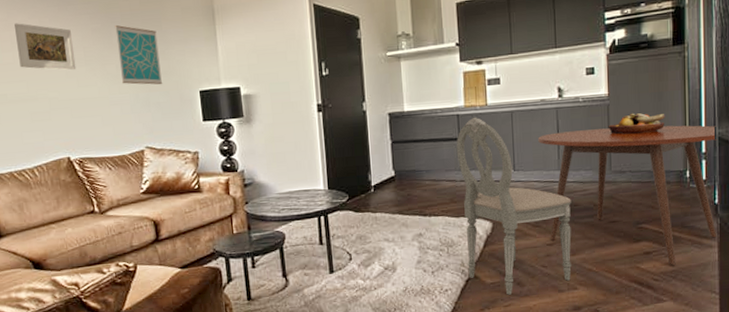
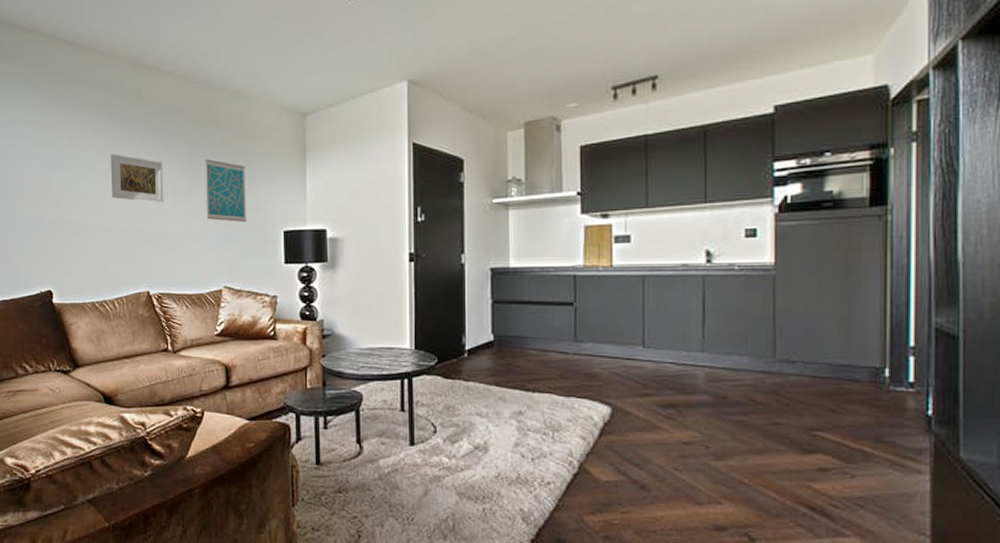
dining chair: present [456,117,572,295] -> none [570,279,718,499]
dining table: present [538,125,717,266] -> none [677,305,933,492]
fruit bowl: present [608,113,665,135] -> none [773,288,856,316]

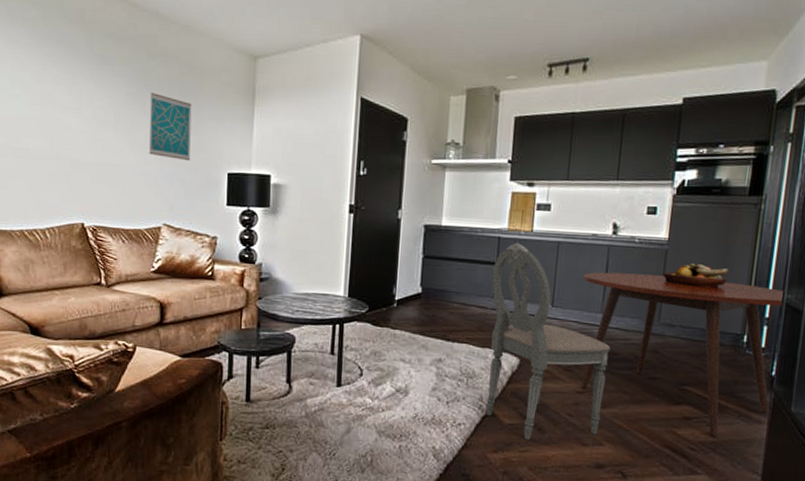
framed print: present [111,154,164,203] -> none [47,76,105,134]
dining chair: none [570,279,718,499] -> present [486,242,611,440]
dining table: none [677,305,933,492] -> present [580,272,786,437]
fruit bowl: none [773,288,856,316] -> present [663,262,729,288]

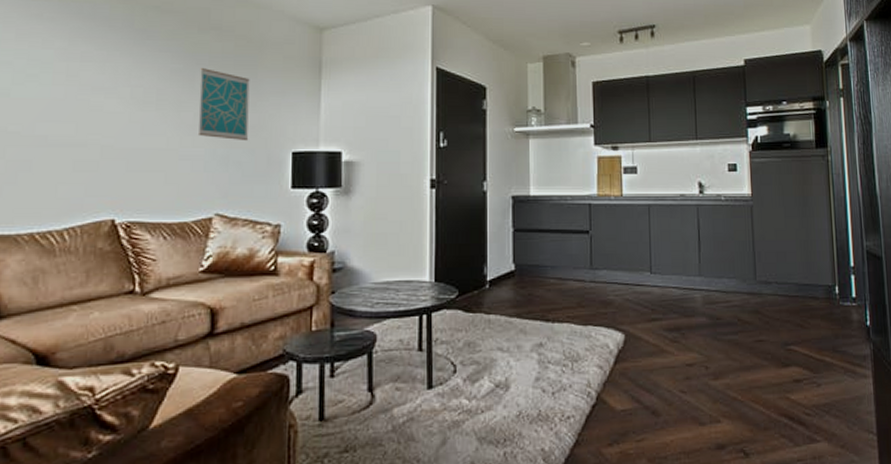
dining chair: present [486,242,611,440] -> none [586,208,714,427]
dining table: present [580,272,786,437] -> none [677,232,871,398]
fruit bowl: present [663,262,729,288] -> none [752,217,811,241]

